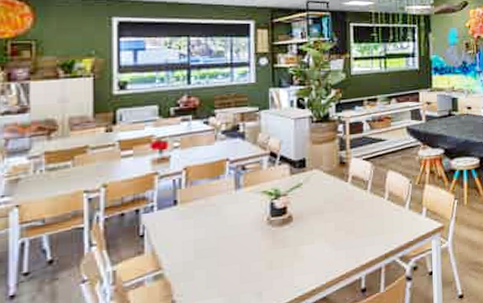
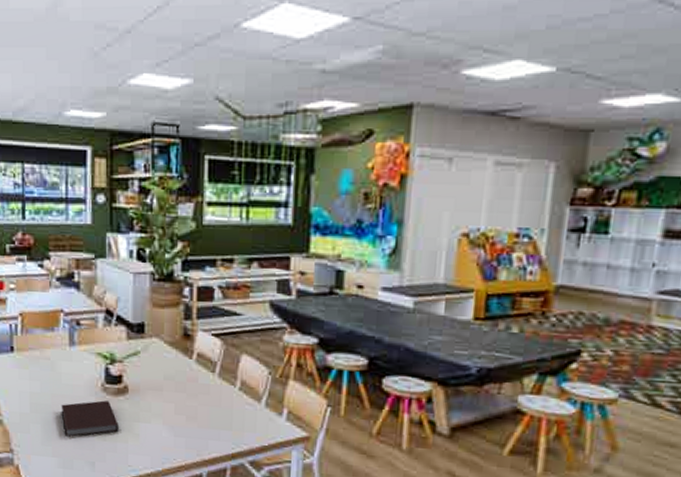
notebook: none [227,232,284,274] -> present [61,400,119,437]

